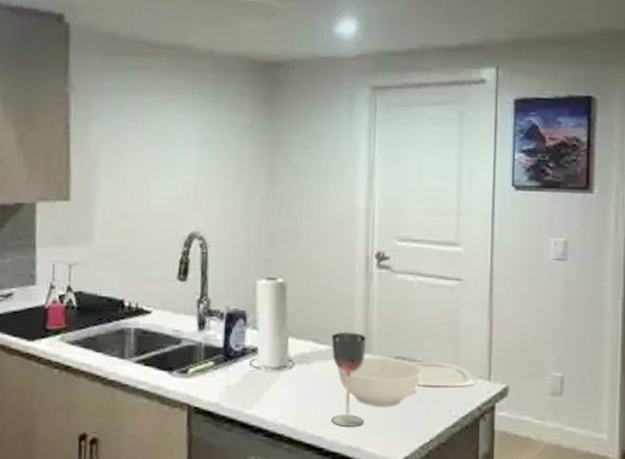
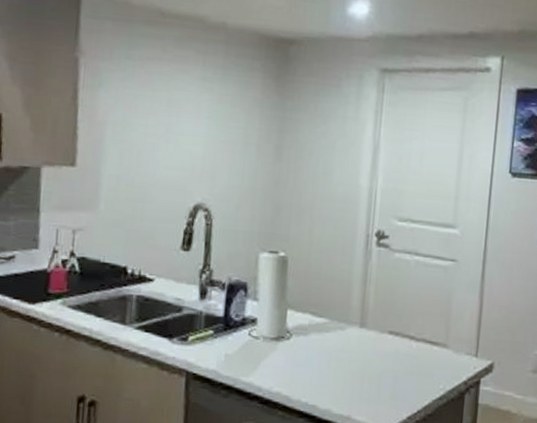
wineglass: present [331,332,367,427] -> none [325,306,363,397]
bowl: present [337,356,422,406] -> none [333,330,413,378]
plate: present [407,361,477,388] -> none [400,336,465,363]

